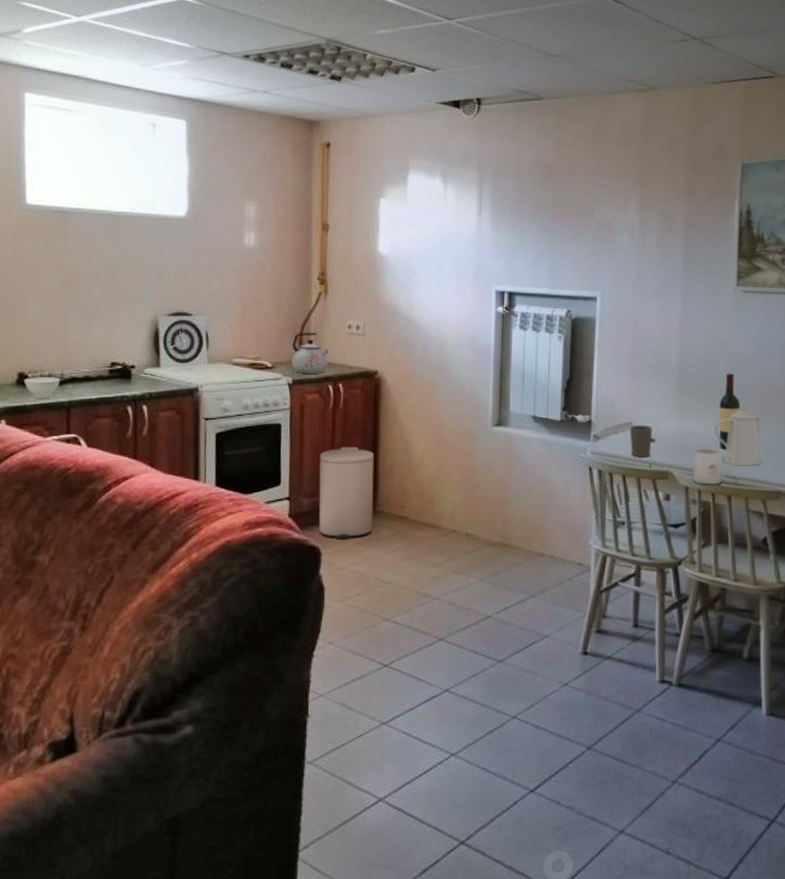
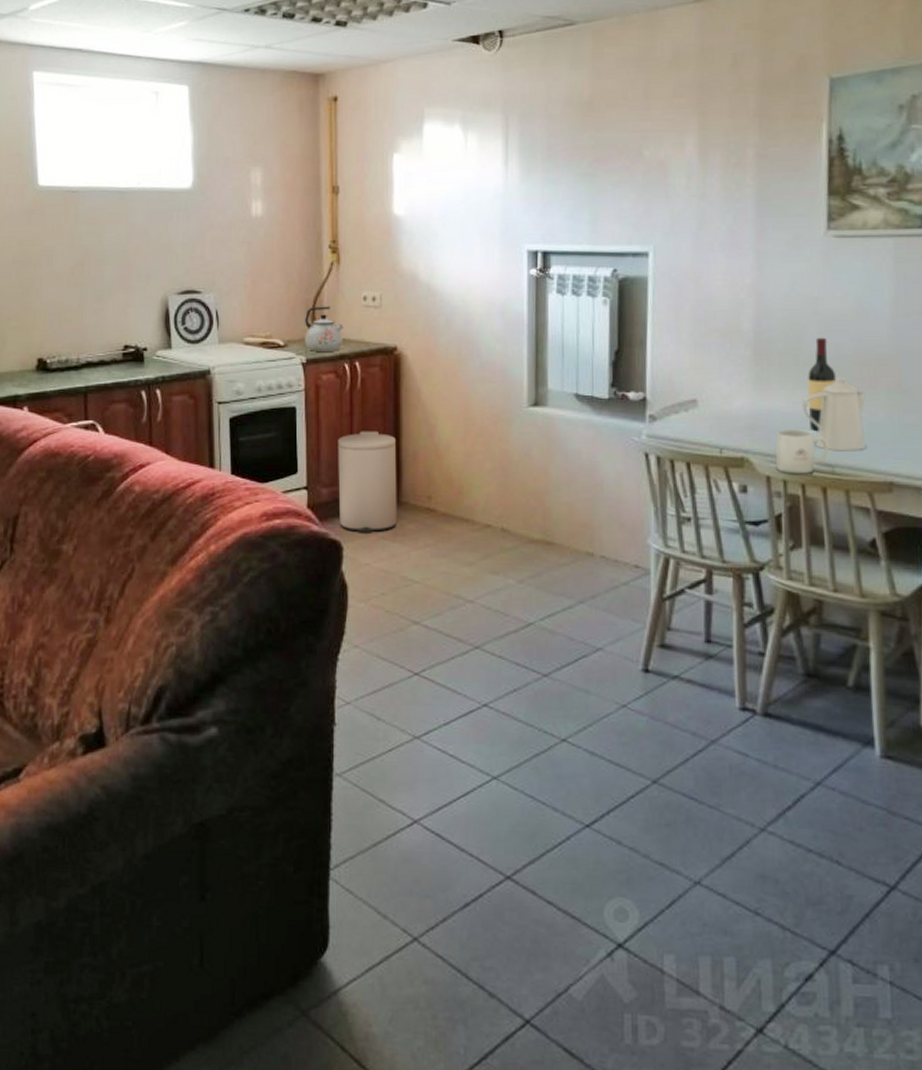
bowl: present [23,377,61,400] -> none [42,362,78,385]
cup: present [629,424,656,458] -> none [693,402,728,441]

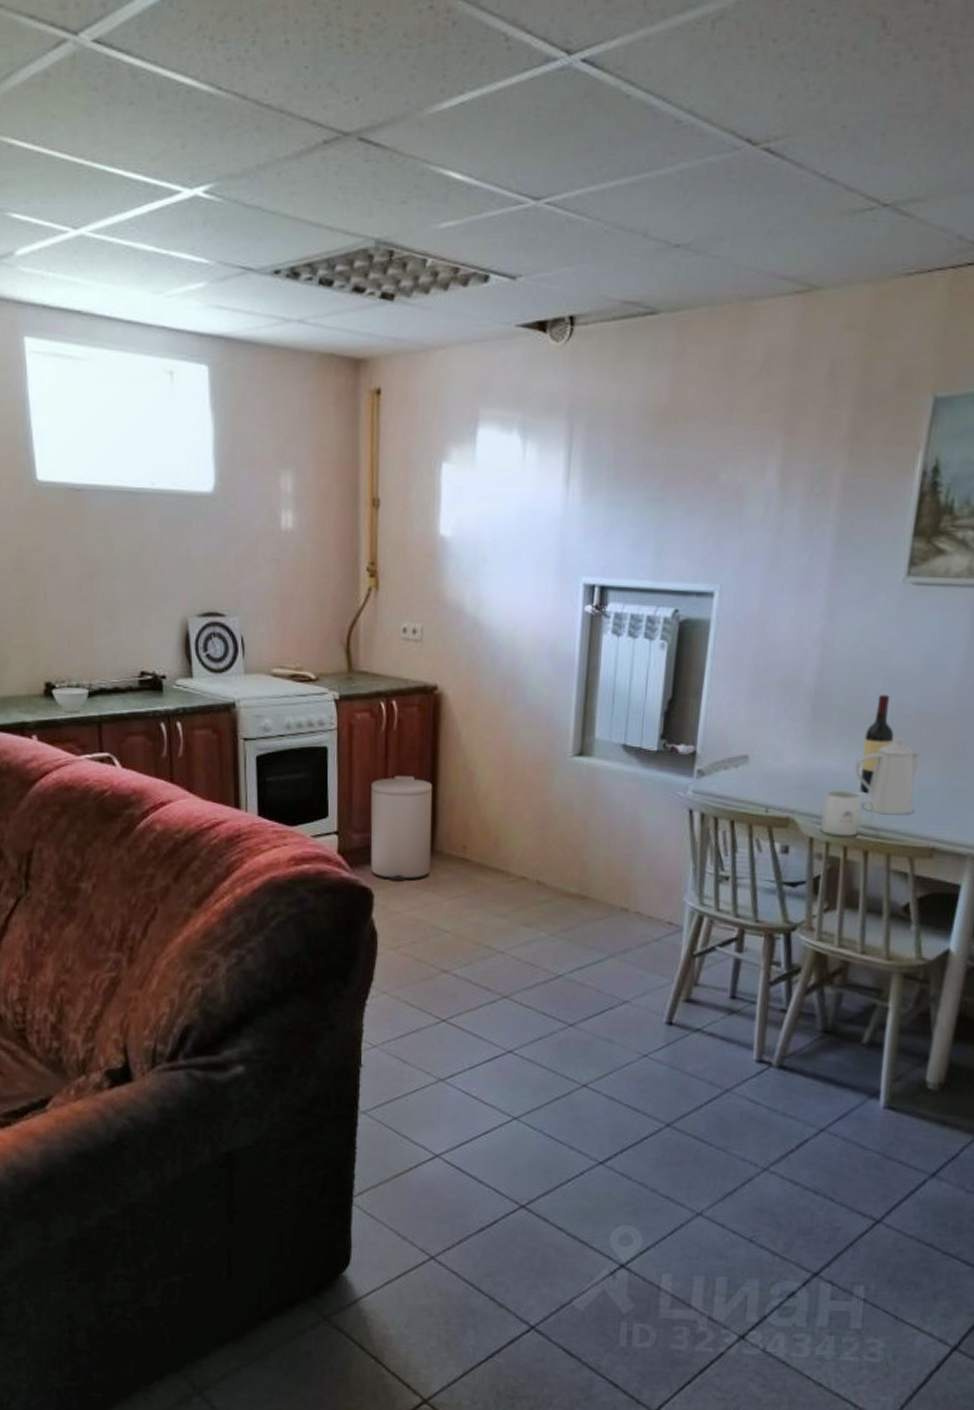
bowl: none [42,362,78,385] -> present [51,687,90,713]
kettle: present [304,306,344,353] -> none [337,637,381,689]

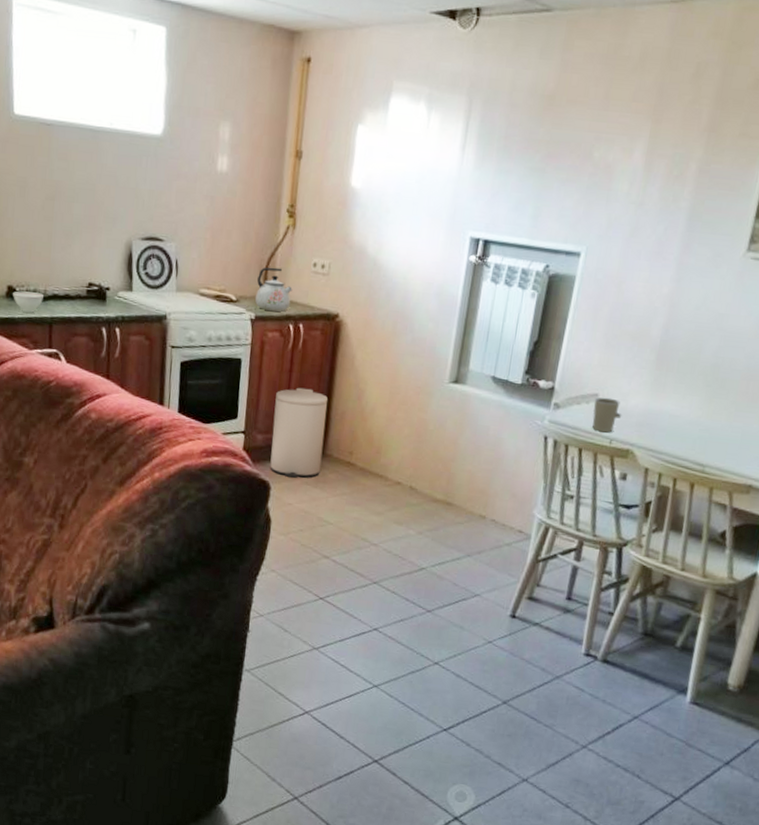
kettle: none [337,637,381,689] -> present [254,267,292,312]
cup: none [743,758,778,800] -> present [592,397,622,433]
mug: present [820,790,876,838] -> none [655,429,704,471]
teapot: present [854,737,921,816] -> none [688,388,746,456]
wine bottle: present [860,694,895,793] -> none [692,351,725,434]

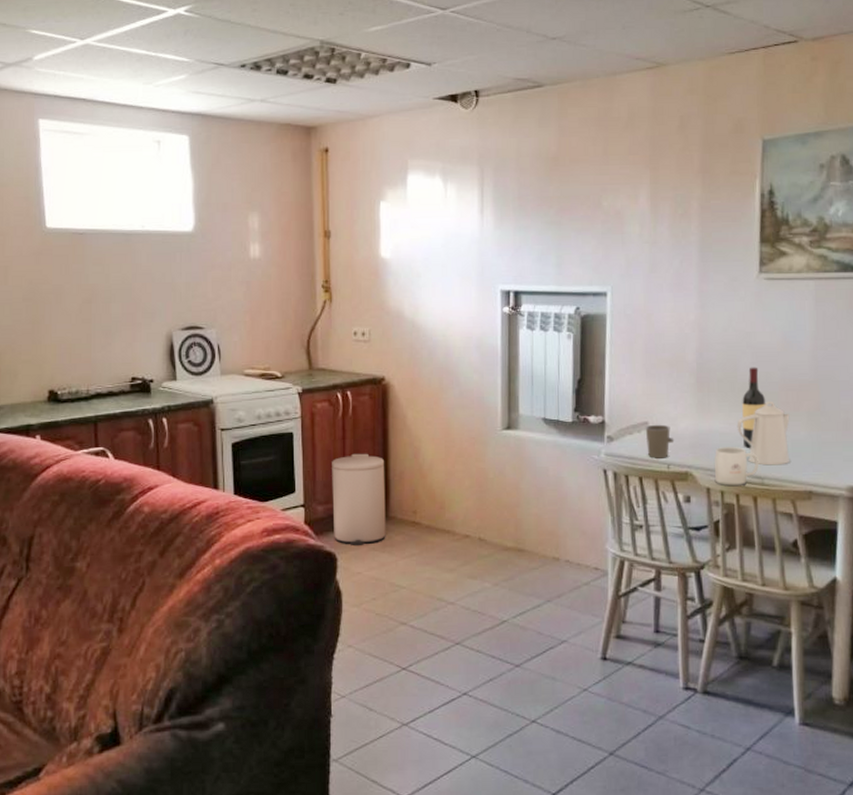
bowl: present [12,291,45,314] -> none [54,393,87,415]
kettle: present [254,267,292,312] -> none [300,340,336,383]
mug: none [655,429,704,471] -> present [714,447,759,487]
teapot: none [688,388,746,456] -> present [736,401,790,466]
wine bottle: none [692,351,725,434] -> present [742,367,766,448]

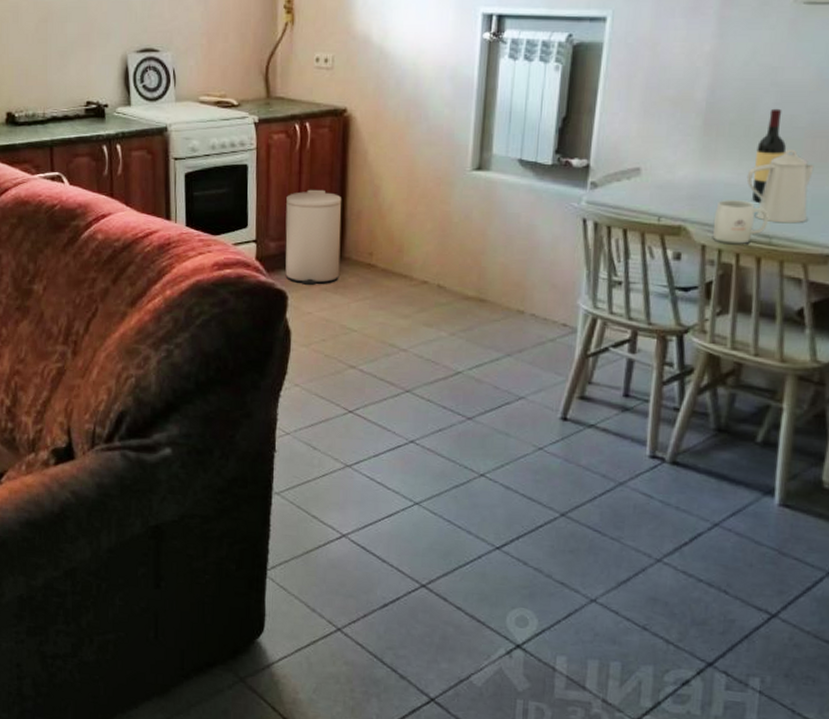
cup: present [645,424,675,459] -> none [635,171,670,210]

